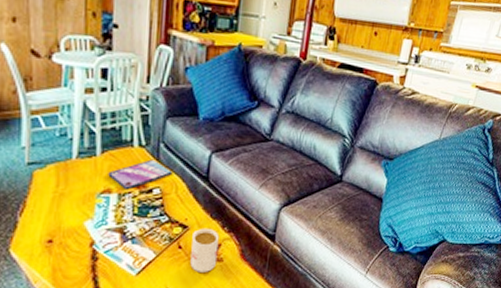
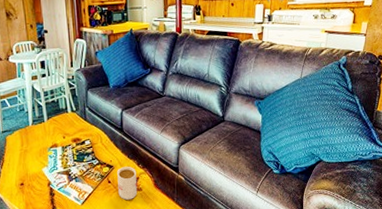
video game case: present [108,159,173,190] -> none [53,120,97,144]

